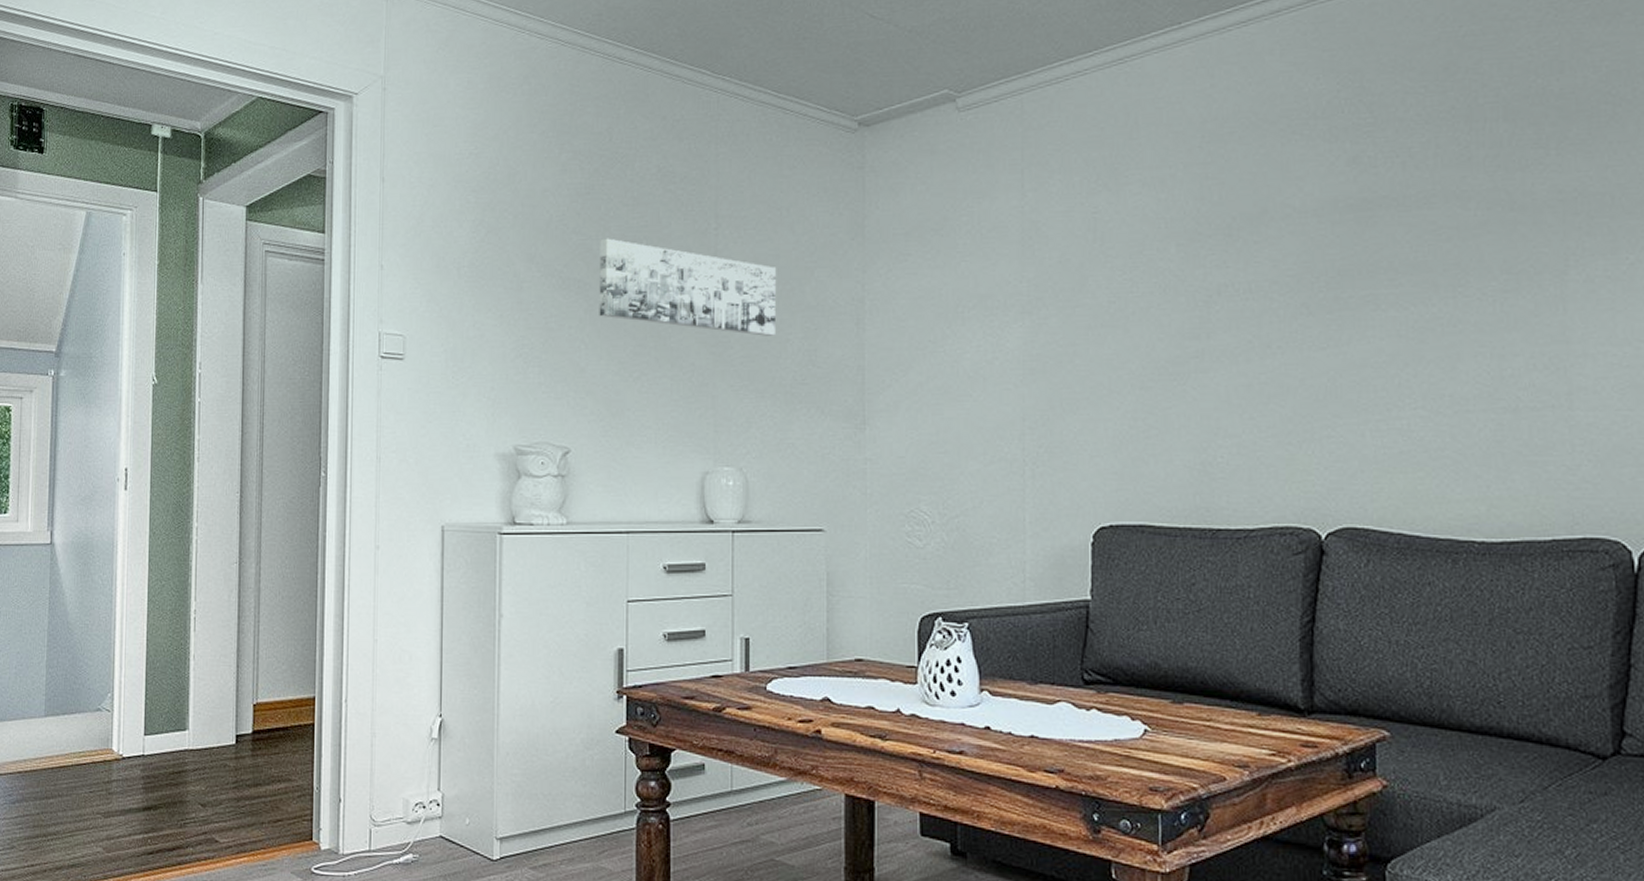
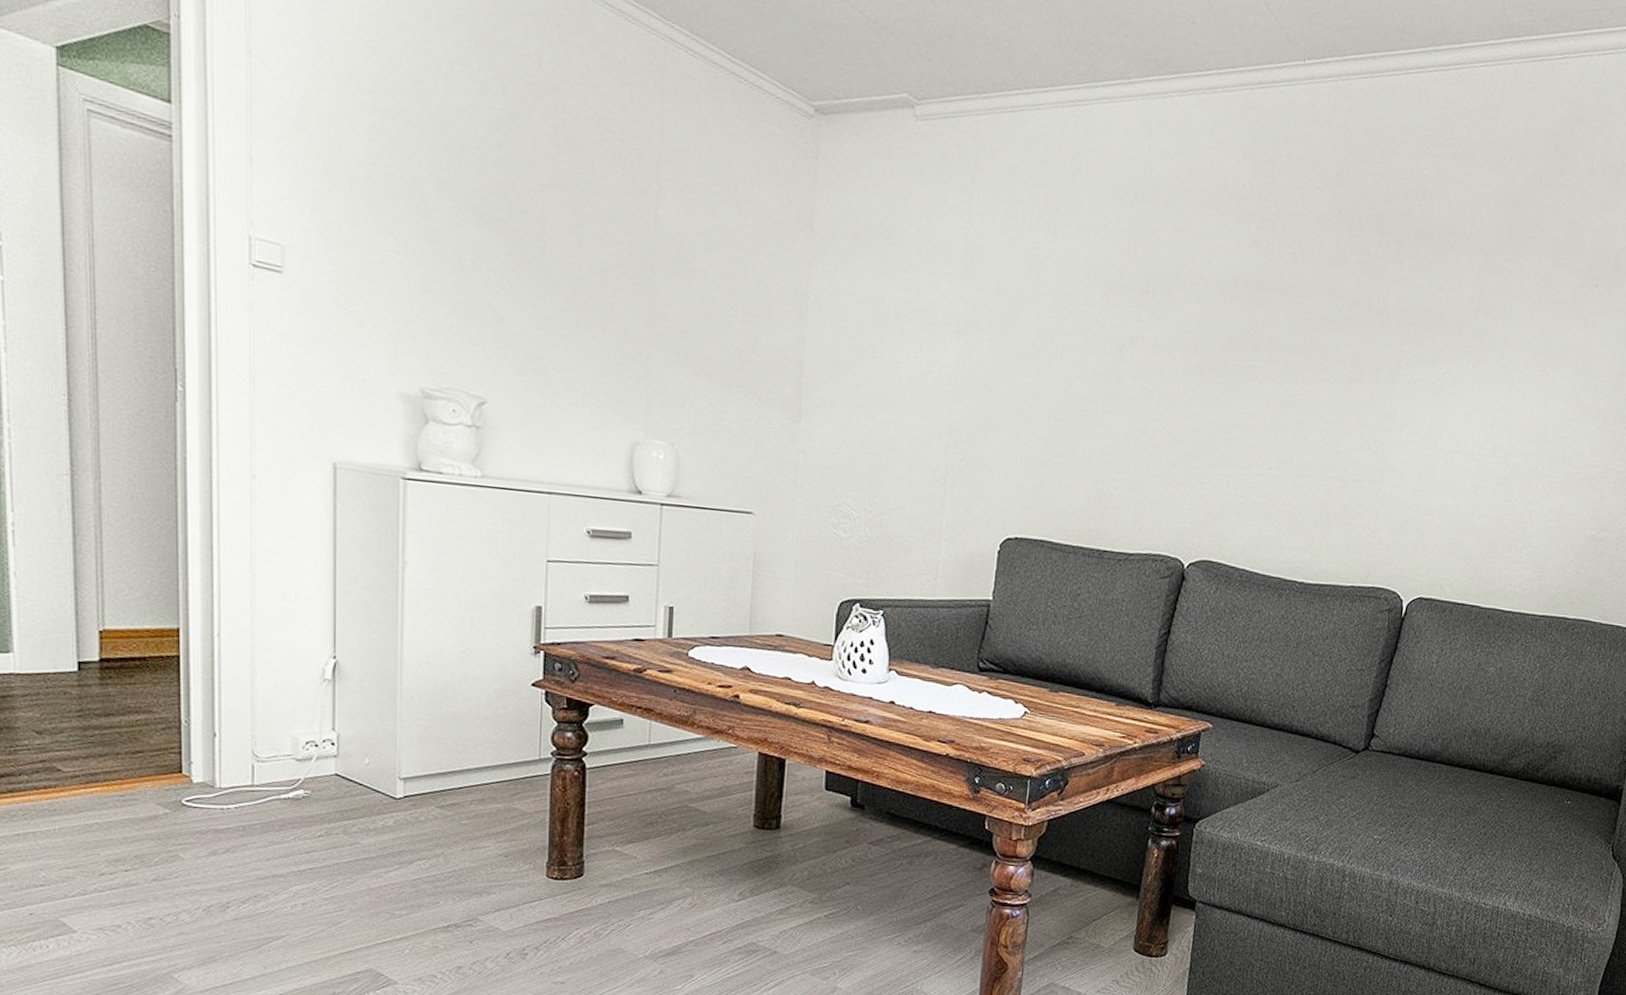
wall art: present [599,238,777,336] -> none [522,177,721,315]

